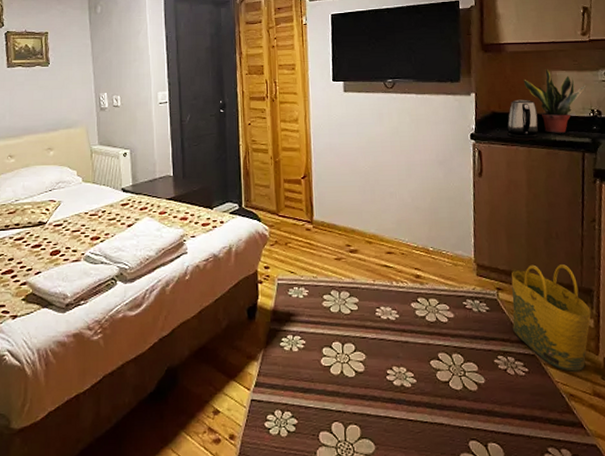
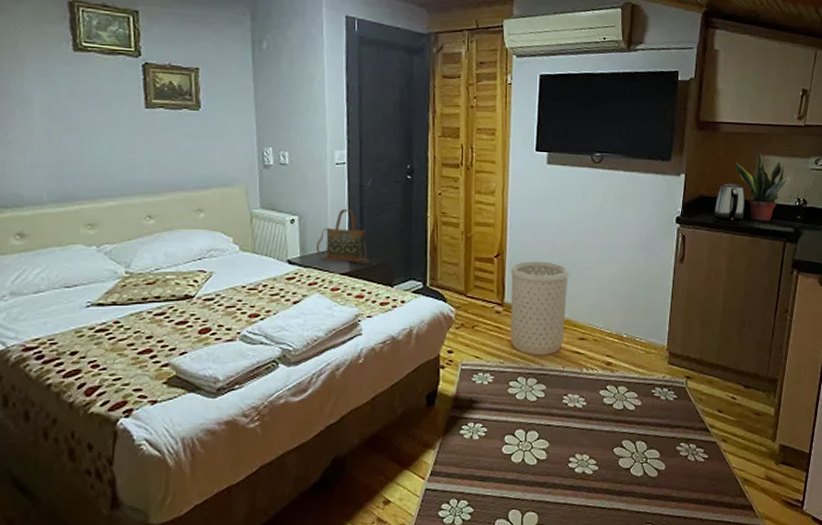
handbag: none [145,142,191,189] -> present [316,209,370,263]
laundry basket: none [316,181,373,270] -> present [510,261,570,356]
tote bag: present [511,264,591,372] -> none [698,353,773,458]

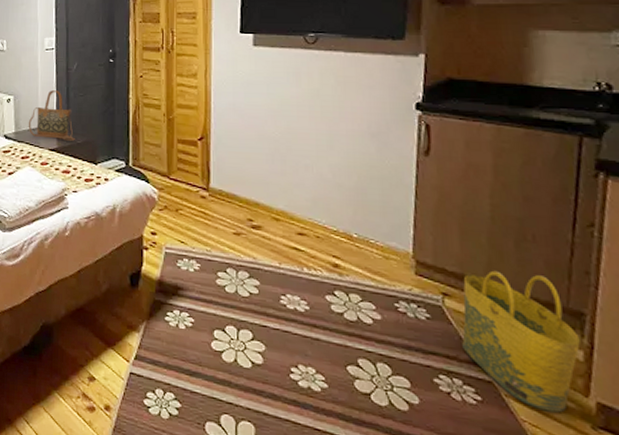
laundry basket: present [510,261,570,356] -> none [215,146,283,248]
tote bag: none [698,353,773,458] -> present [462,270,580,413]
kettle: present [713,183,745,225] -> none [468,64,514,114]
potted plant: present [735,152,795,221] -> none [496,26,589,110]

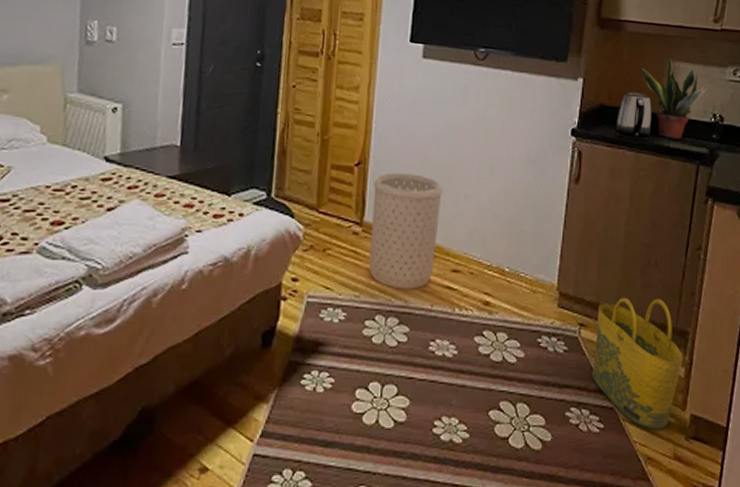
handbag: present [28,90,75,141] -> none [140,98,204,166]
laundry basket: none [215,146,283,248] -> present [369,172,444,289]
kettle: none [468,64,514,114] -> present [615,92,652,142]
potted plant: none [496,26,589,110] -> present [642,57,710,139]

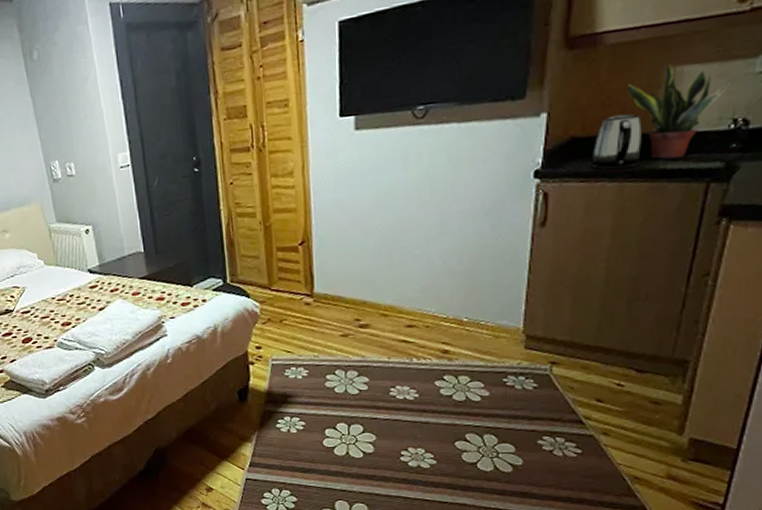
laundry basket: present [369,172,444,289] -> none [318,243,391,347]
tote bag: present [592,297,683,430] -> none [567,331,681,453]

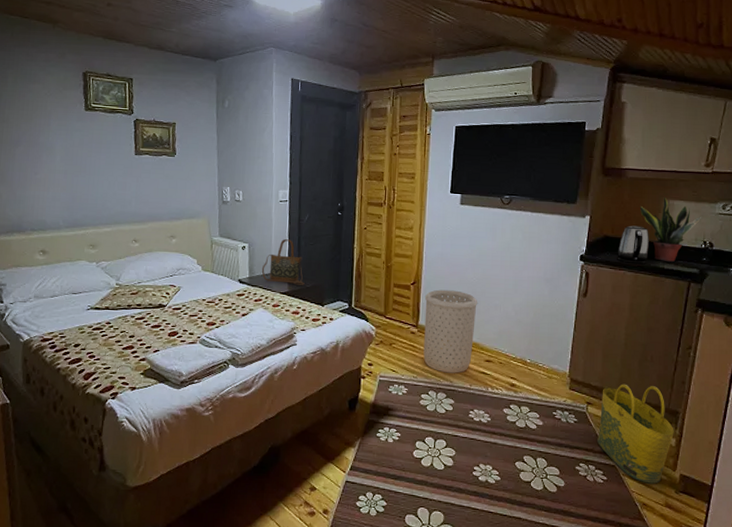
handbag: none [112,212,166,267] -> present [261,239,305,285]
laundry basket: none [318,243,391,347] -> present [423,289,478,374]
tote bag: none [567,331,681,453] -> present [597,383,674,484]

